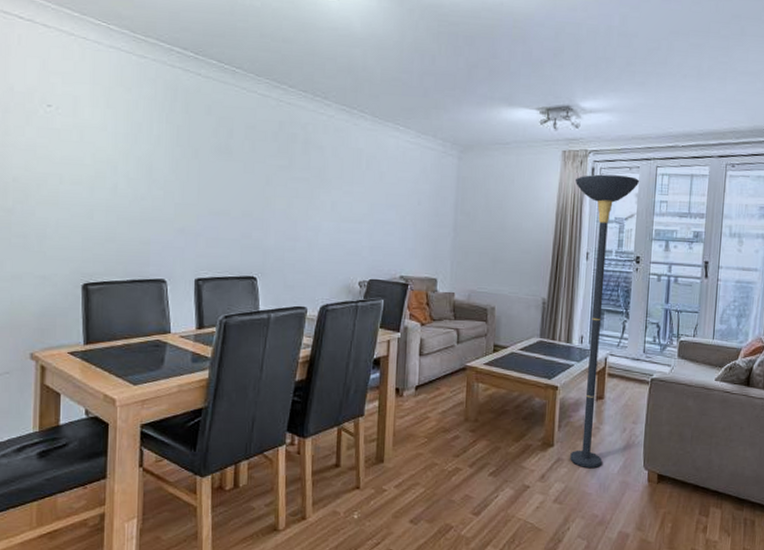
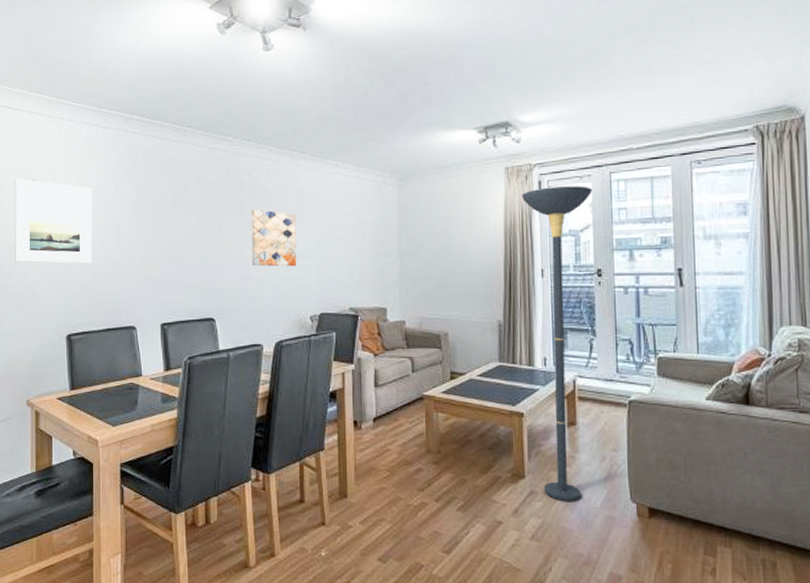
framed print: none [21,102,121,207] -> present [14,178,93,264]
wall art: none [301,165,351,230] -> present [251,208,297,267]

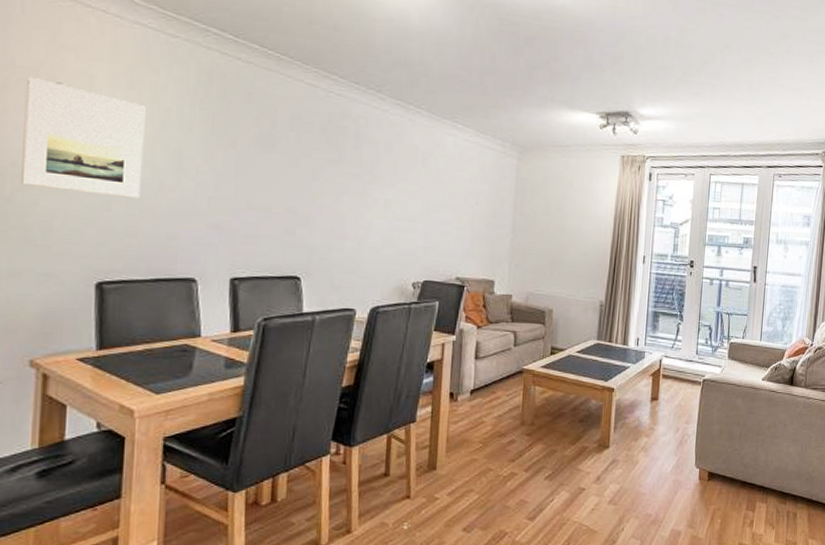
wall art: present [251,208,297,267] -> none [351,160,406,229]
floor lamp: present [521,186,593,502] -> none [625,180,695,469]

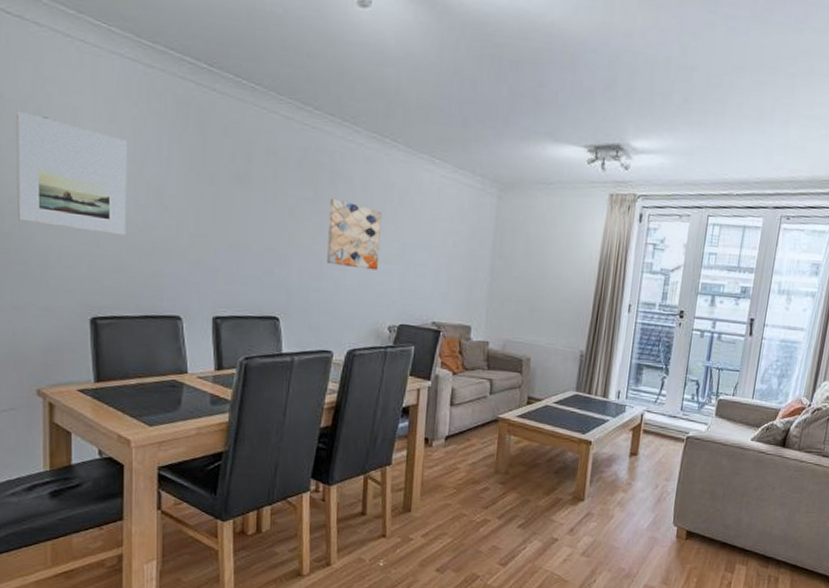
wall art: none [351,160,406,229] -> present [327,197,382,271]

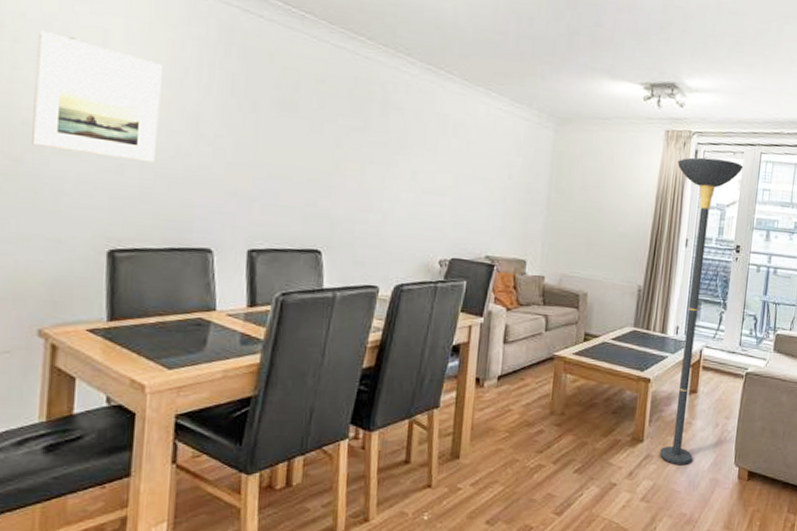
wall art: present [327,197,382,271] -> none [376,128,435,203]
floor lamp: none [600,221,690,524] -> present [660,157,744,466]

